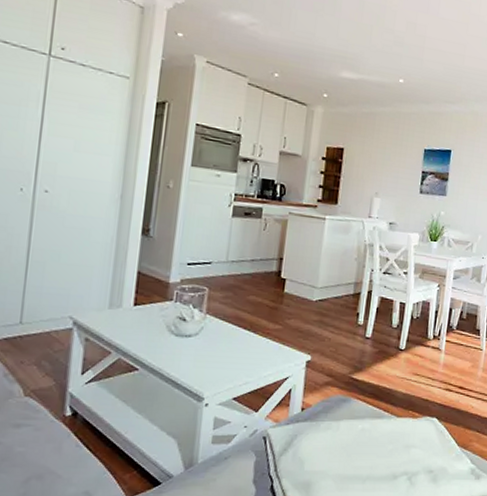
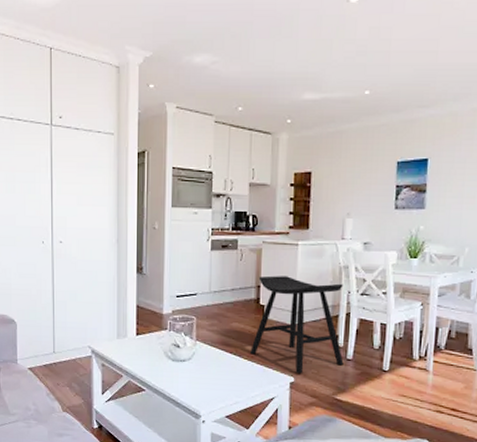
stool: none [265,248,367,352] -> present [249,275,344,374]

